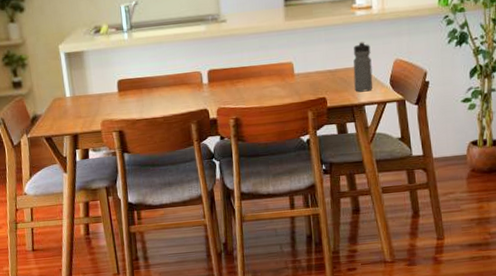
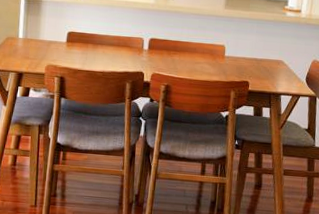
water bottle: present [353,41,373,92] -> none [275,38,294,83]

